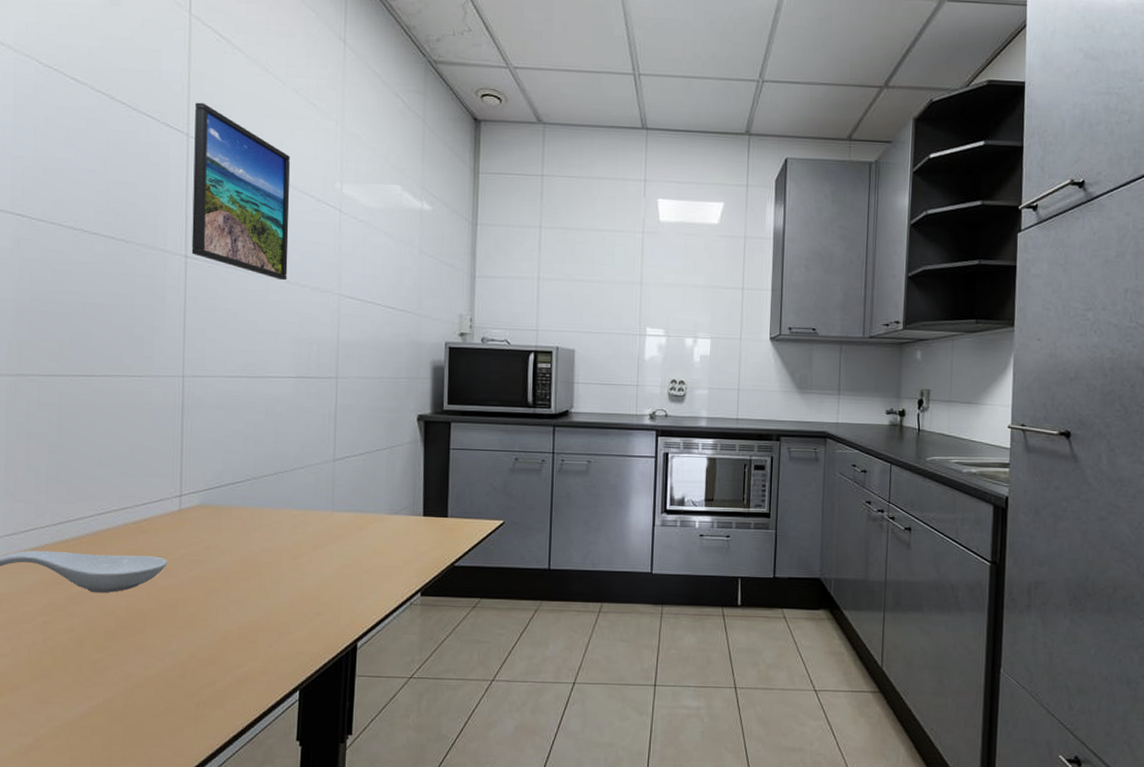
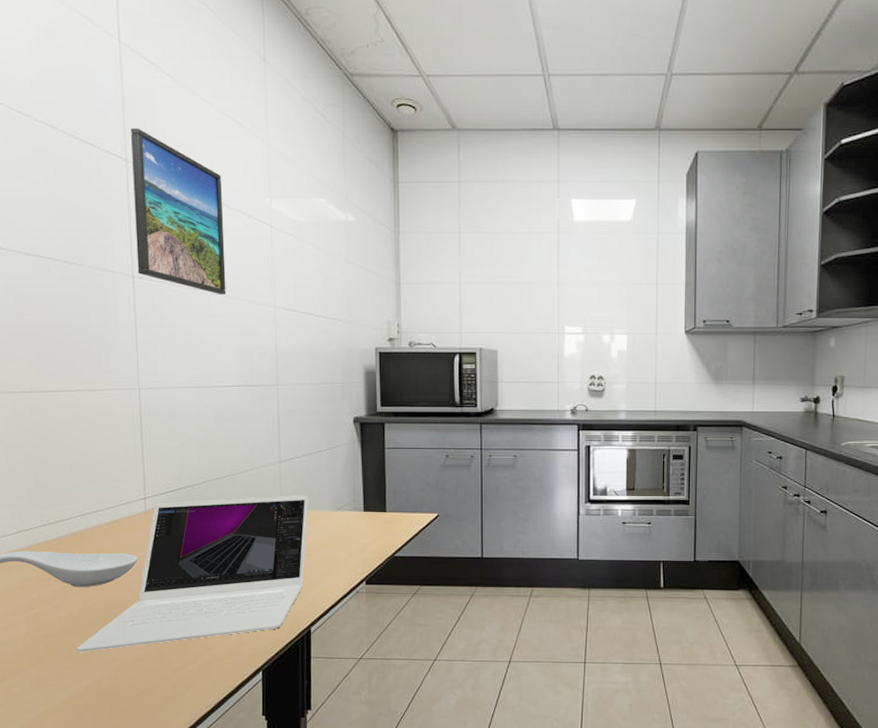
laptop: none [88,496,363,666] -> present [76,494,309,652]

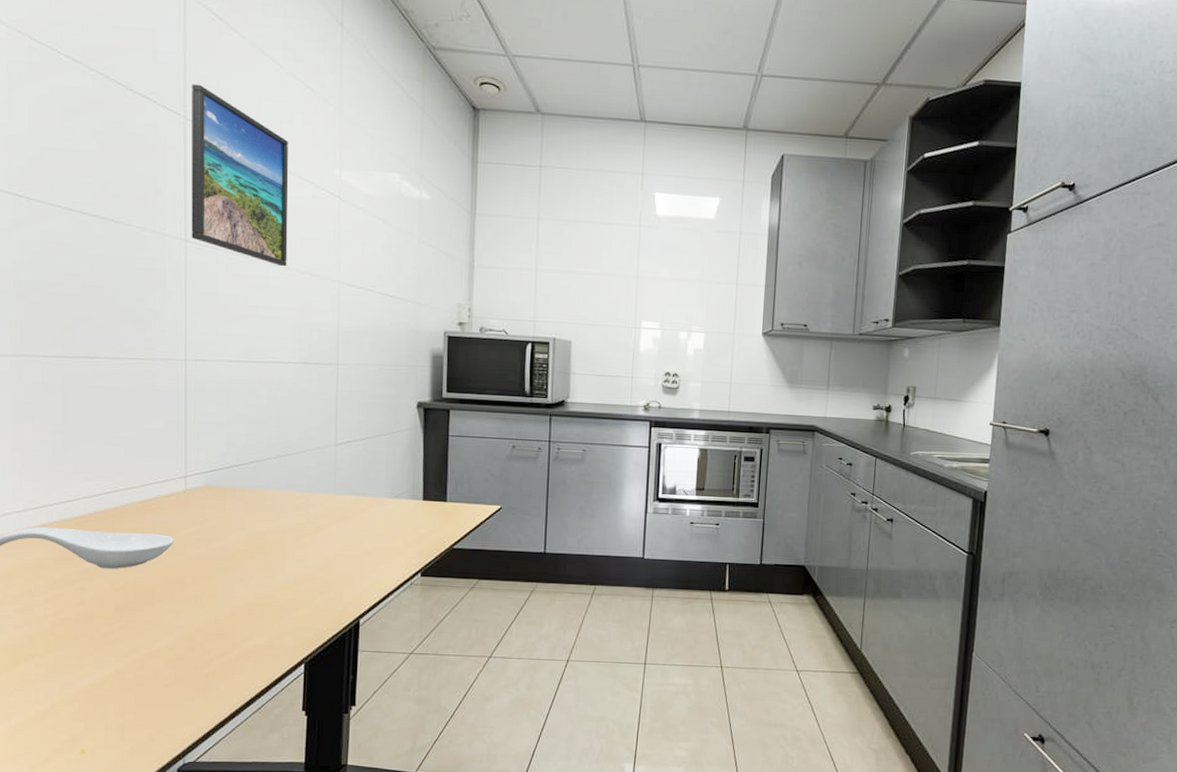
laptop: present [76,494,309,652] -> none [100,479,364,638]

